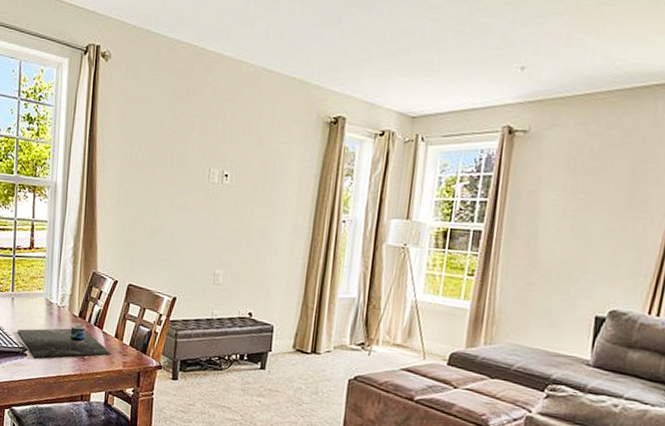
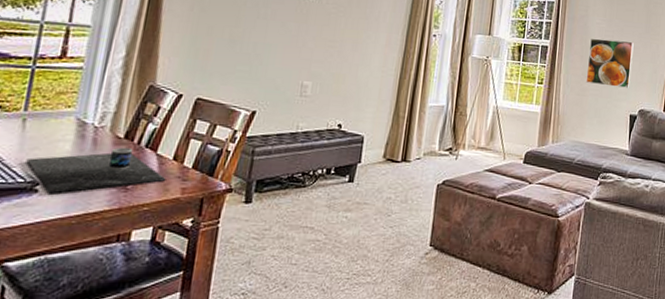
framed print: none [532,219,607,283] -> present [586,38,634,88]

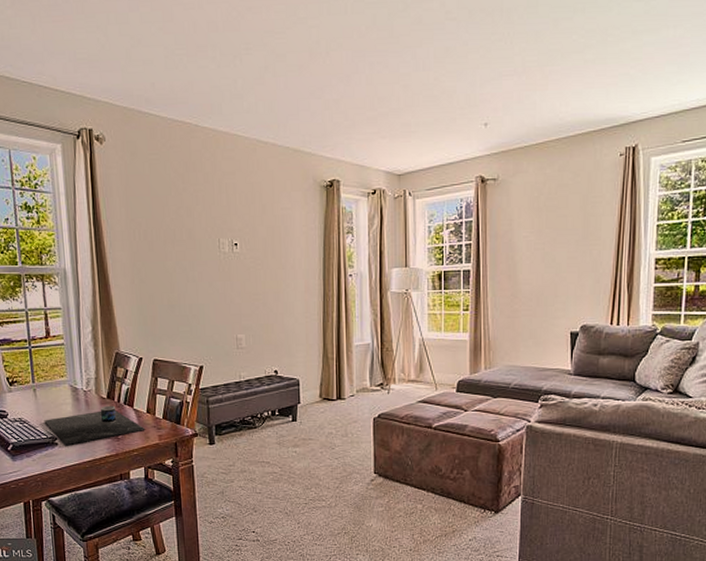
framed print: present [586,38,634,88] -> none [516,251,570,304]

